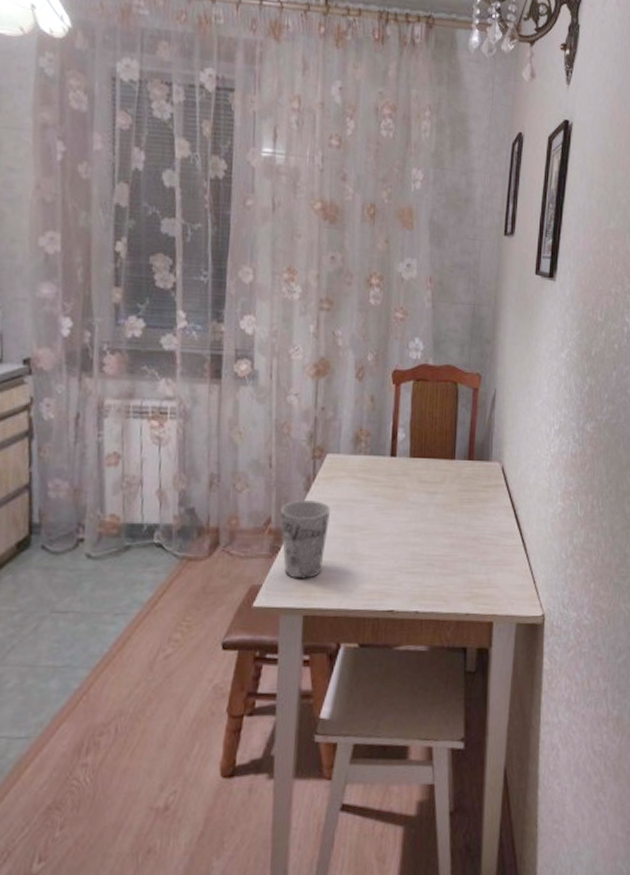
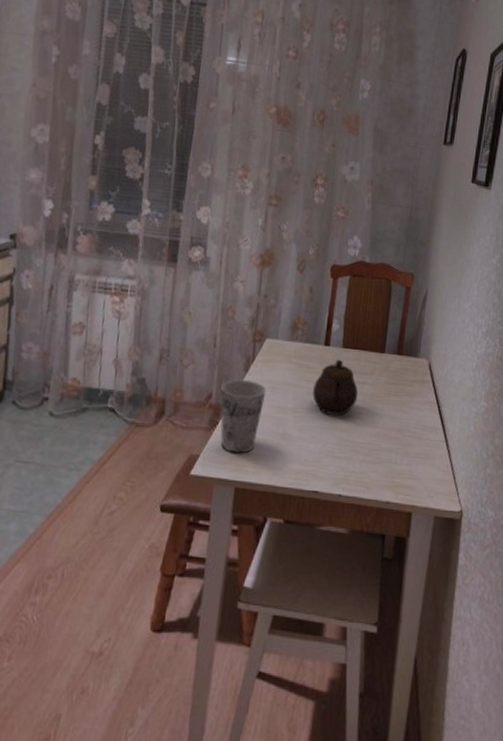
teapot: none [381,469,430,529] -> present [312,359,359,416]

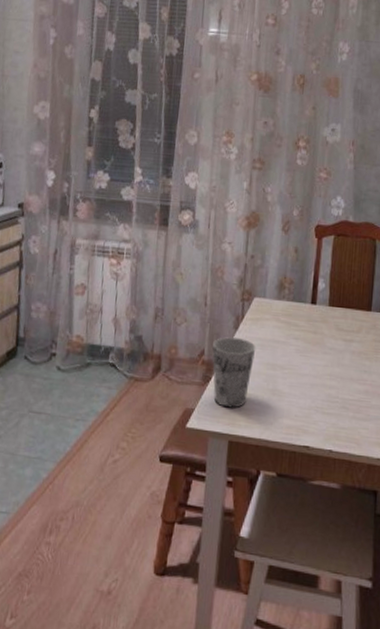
teapot: present [312,359,359,416] -> none [301,317,346,373]

